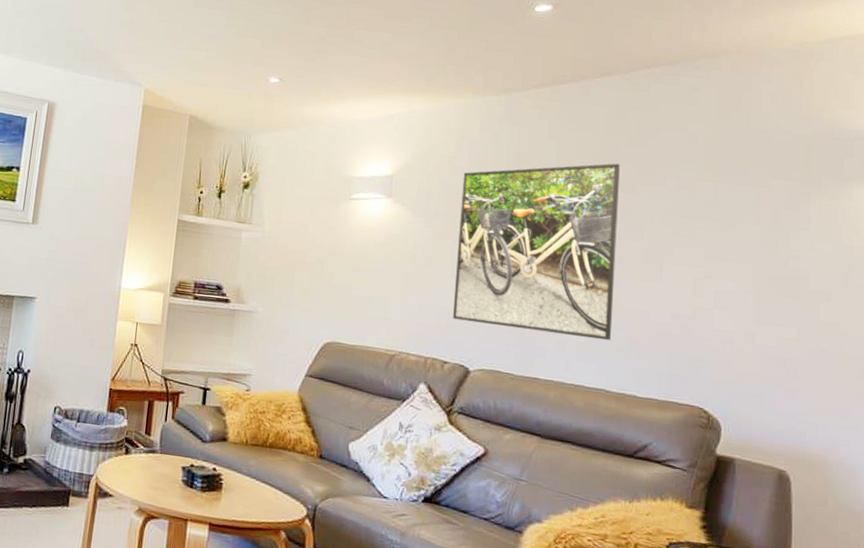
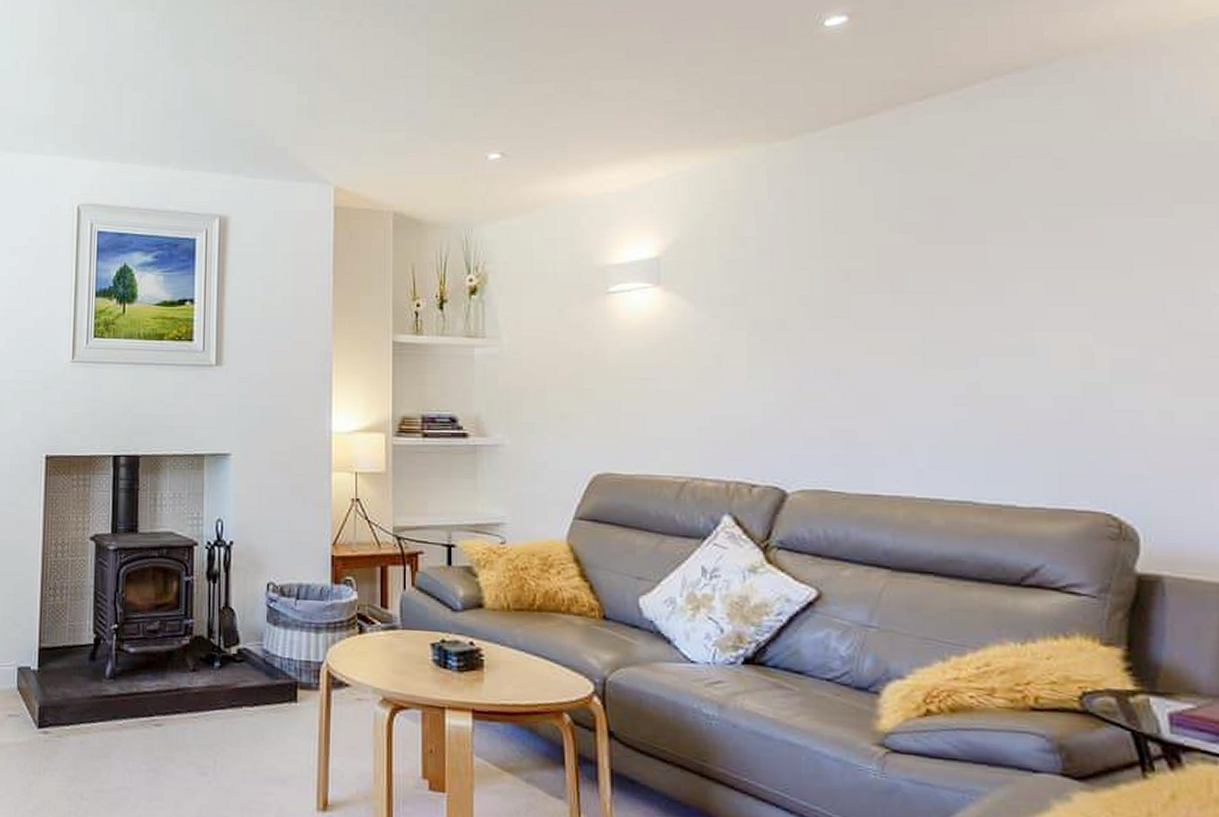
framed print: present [453,163,620,341] -> none [751,208,974,439]

